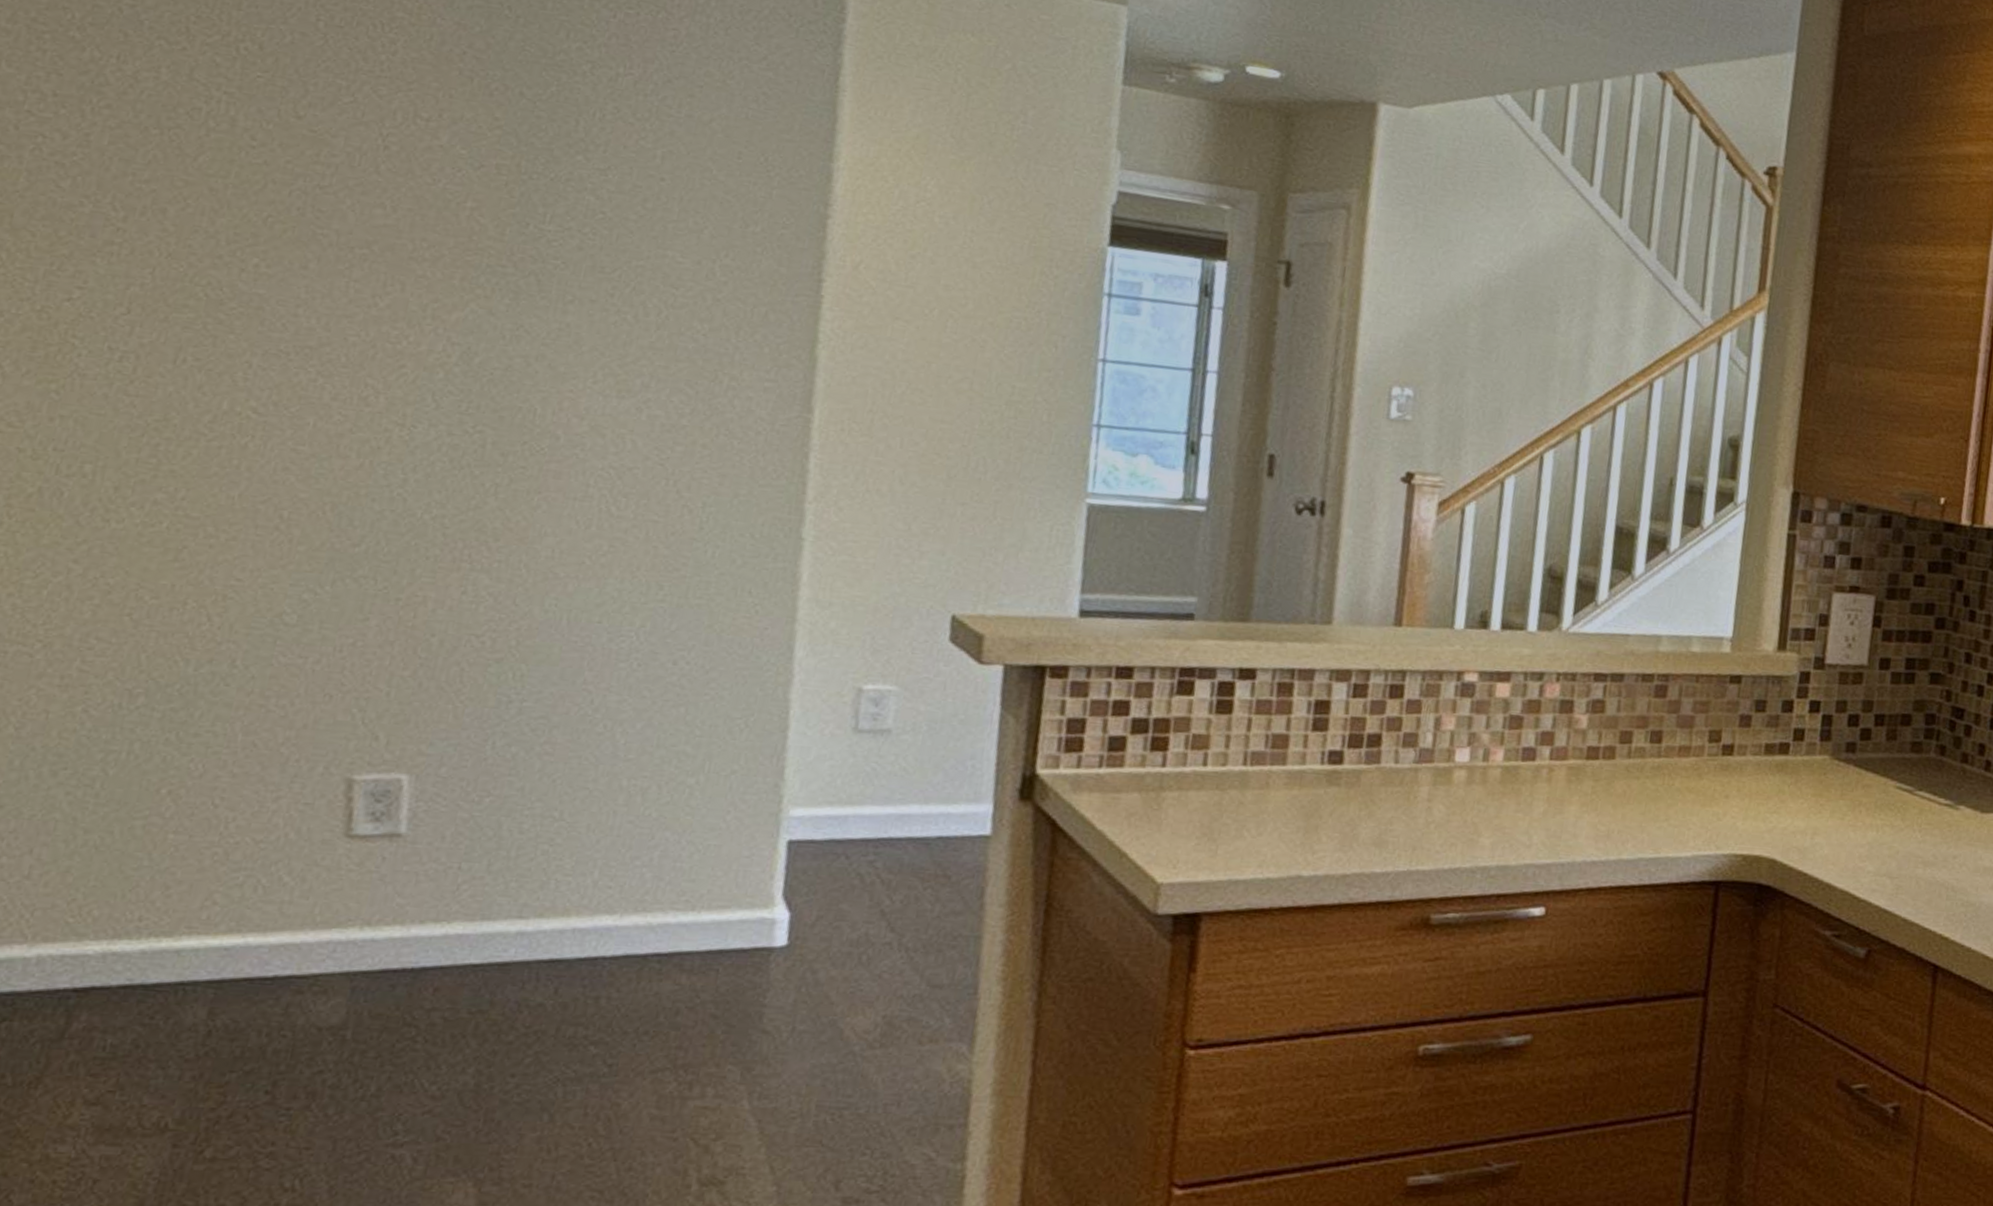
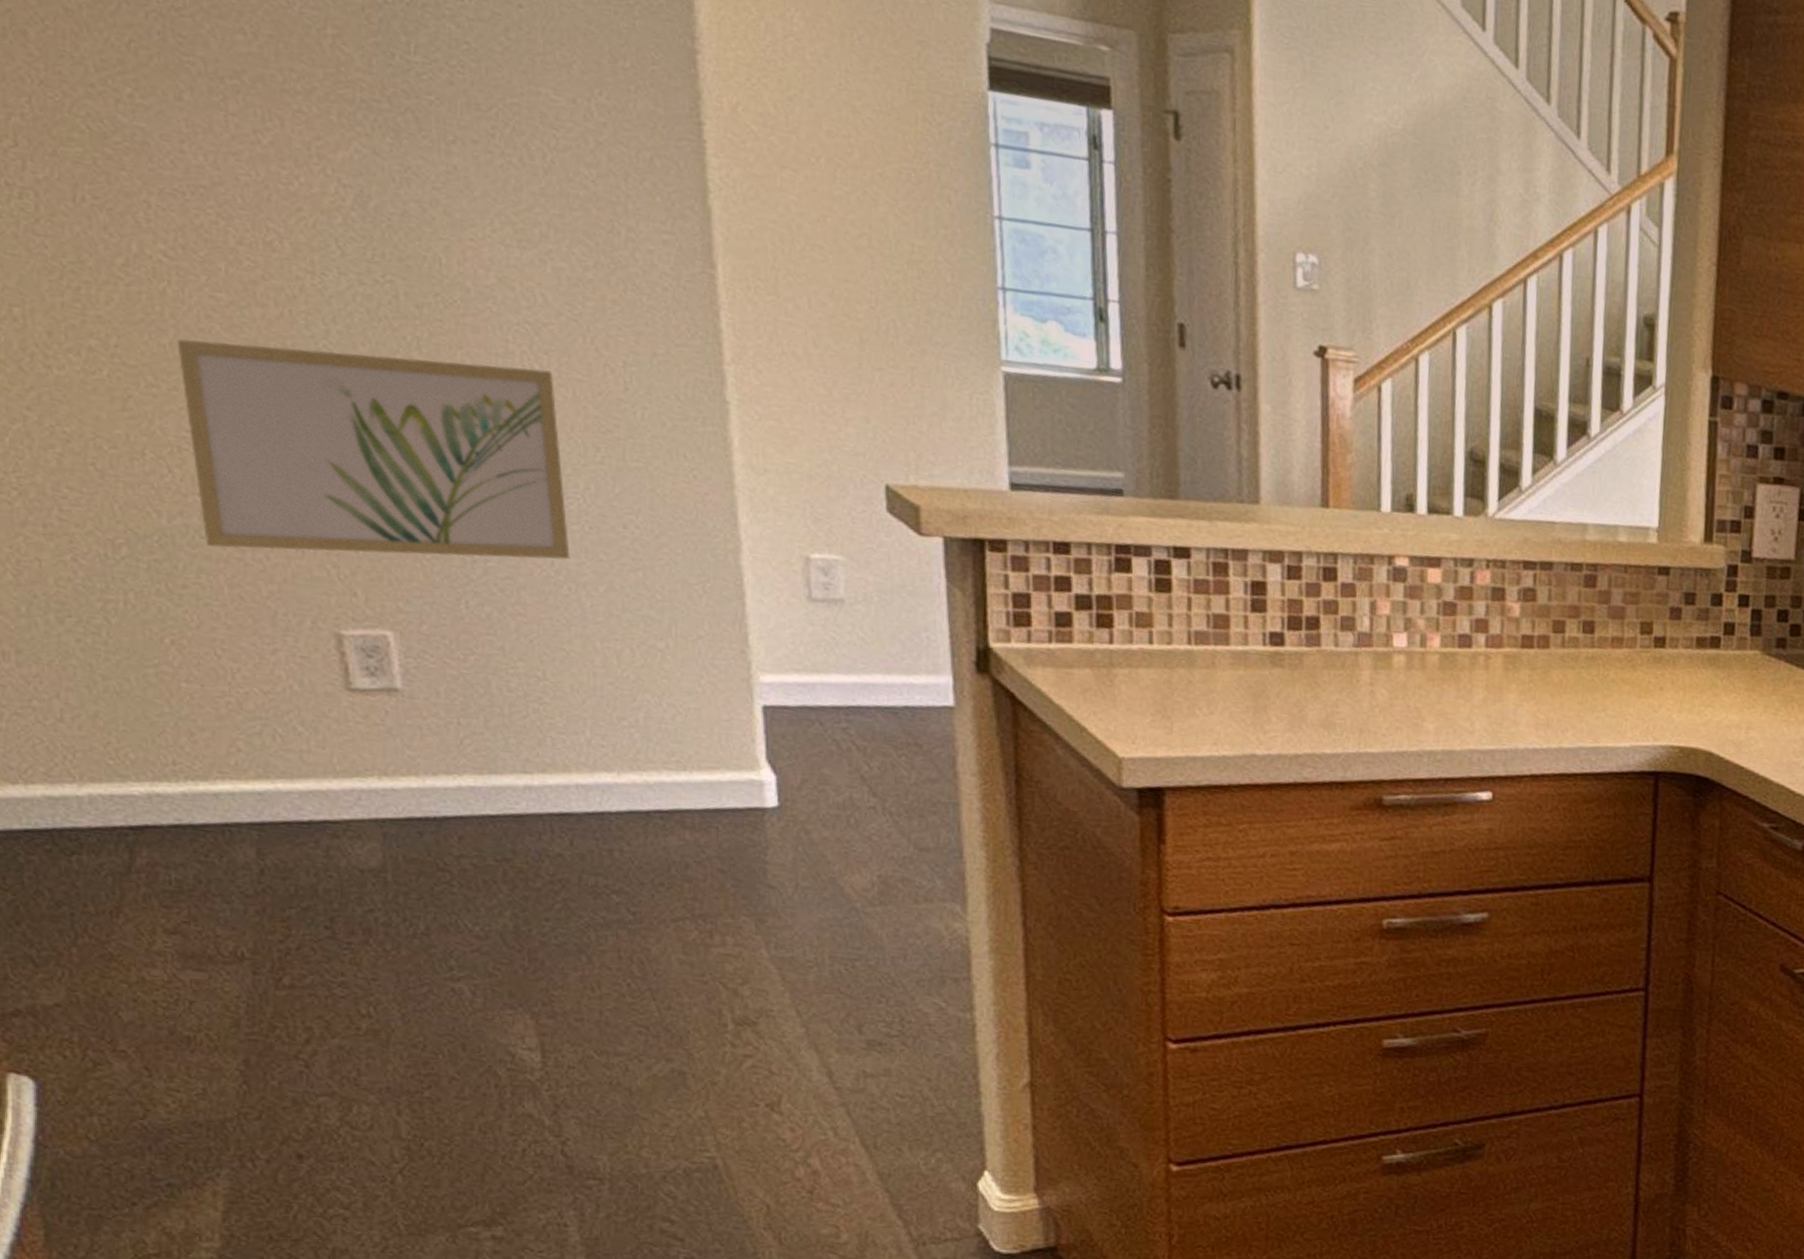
wall art: none [229,491,629,698] -> present [177,339,570,560]

